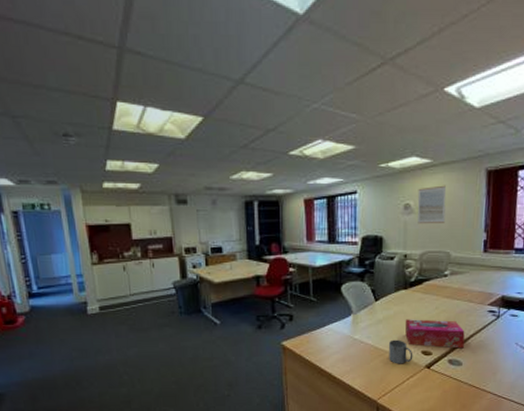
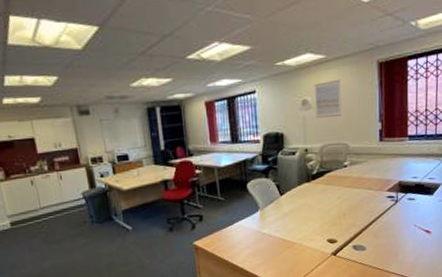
mug: present [389,339,413,364] -> none [296,230,320,254]
tissue box: present [405,319,465,349] -> none [310,208,367,235]

